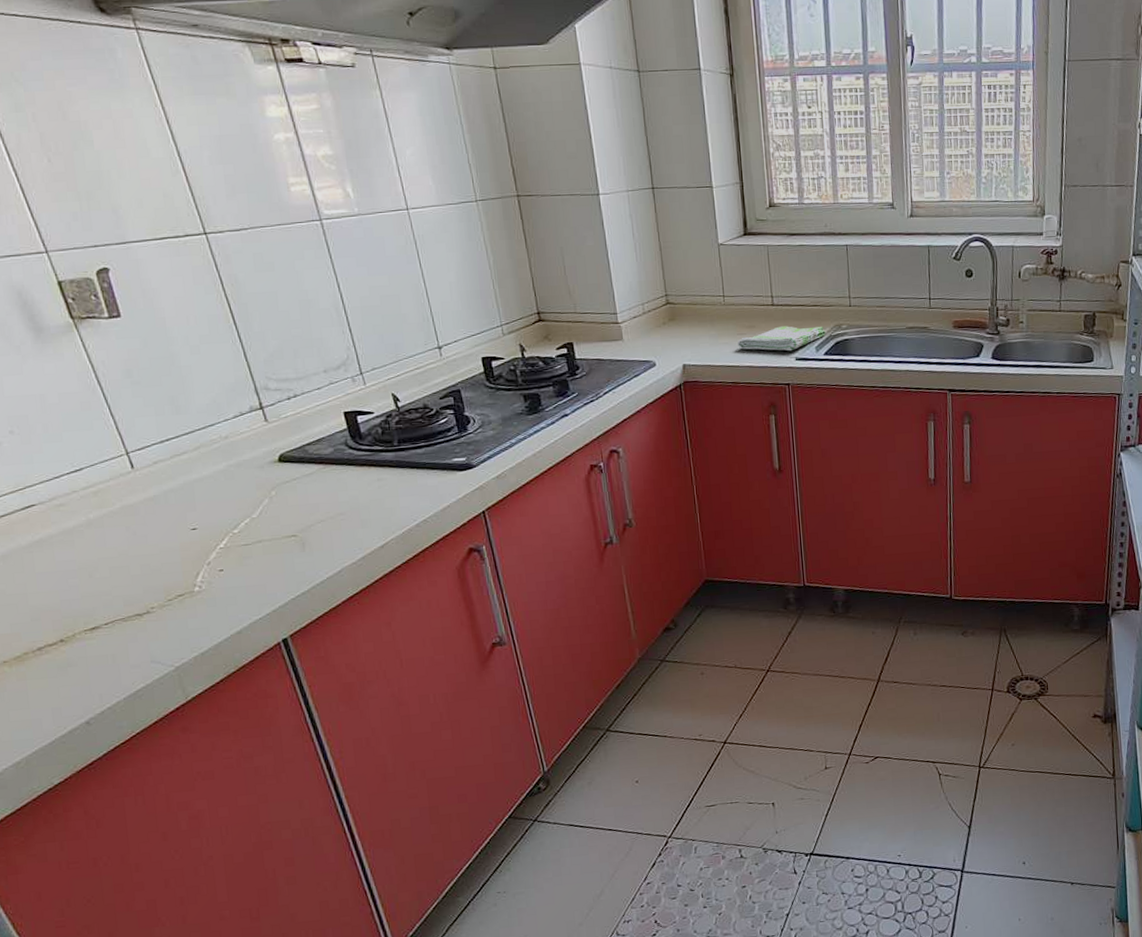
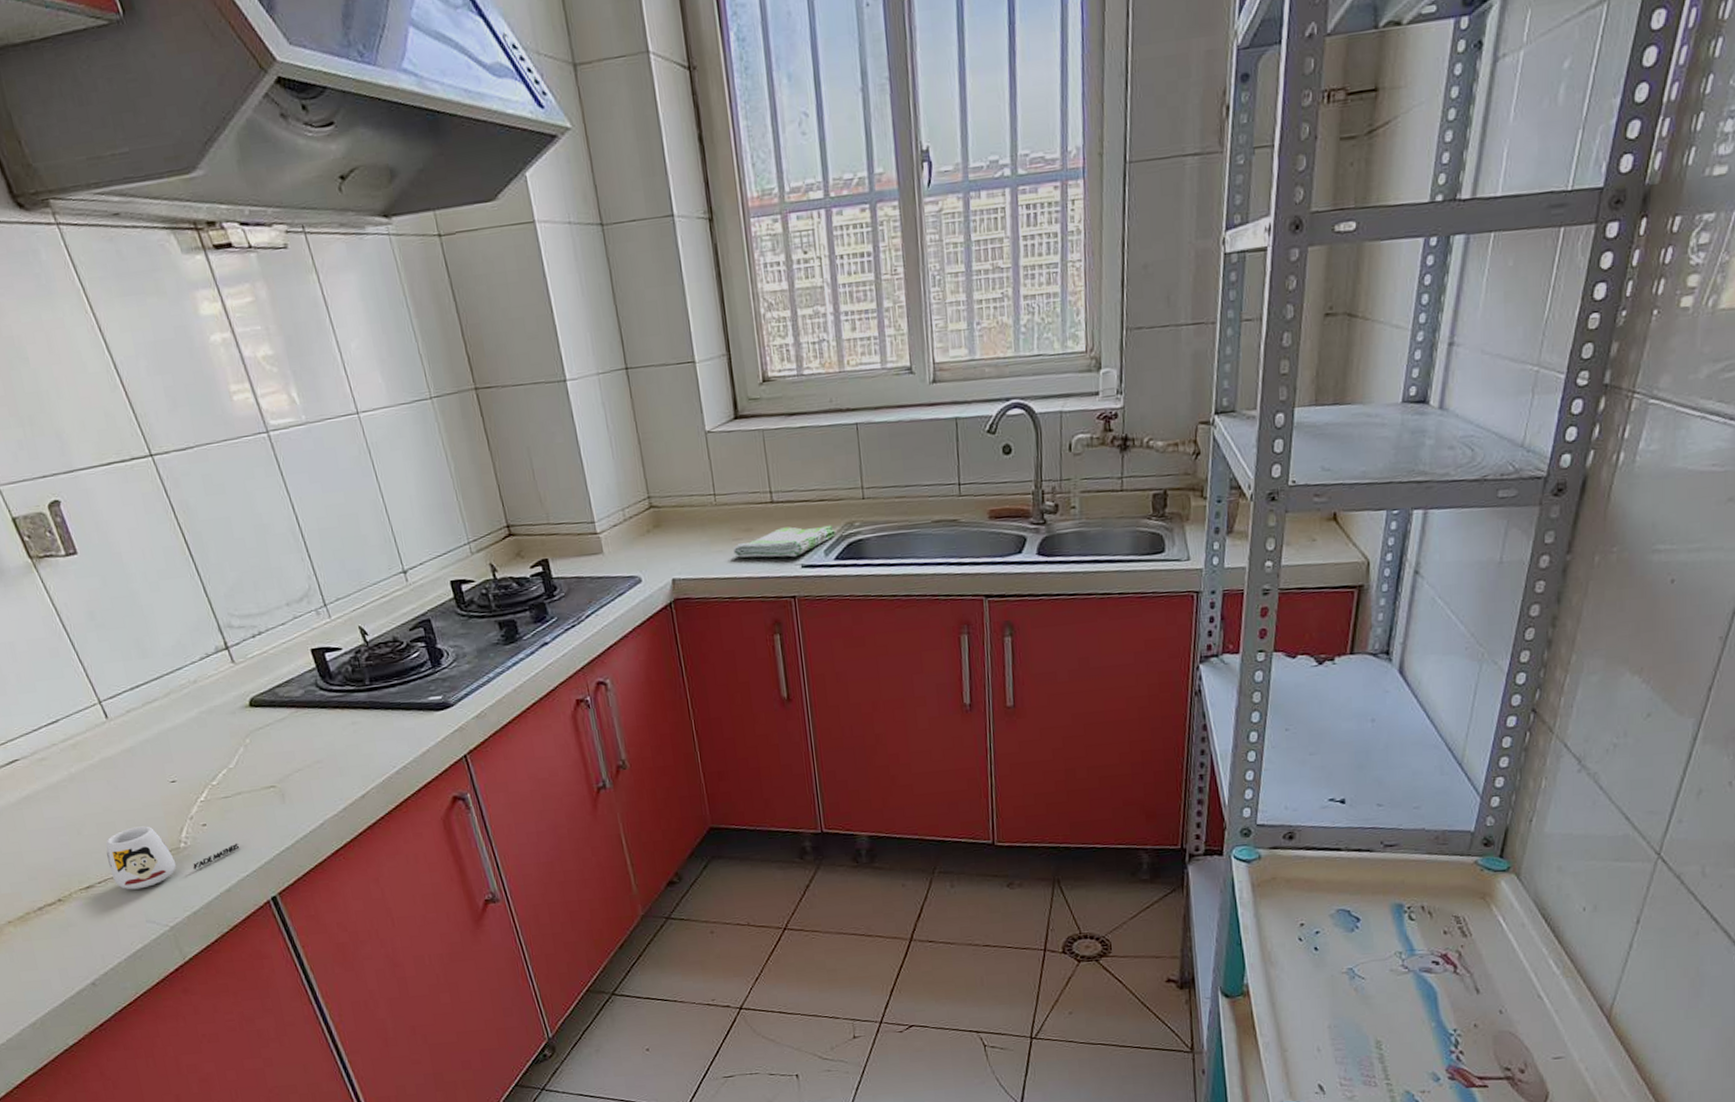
mug: none [116,570,255,631] -> present [105,826,240,890]

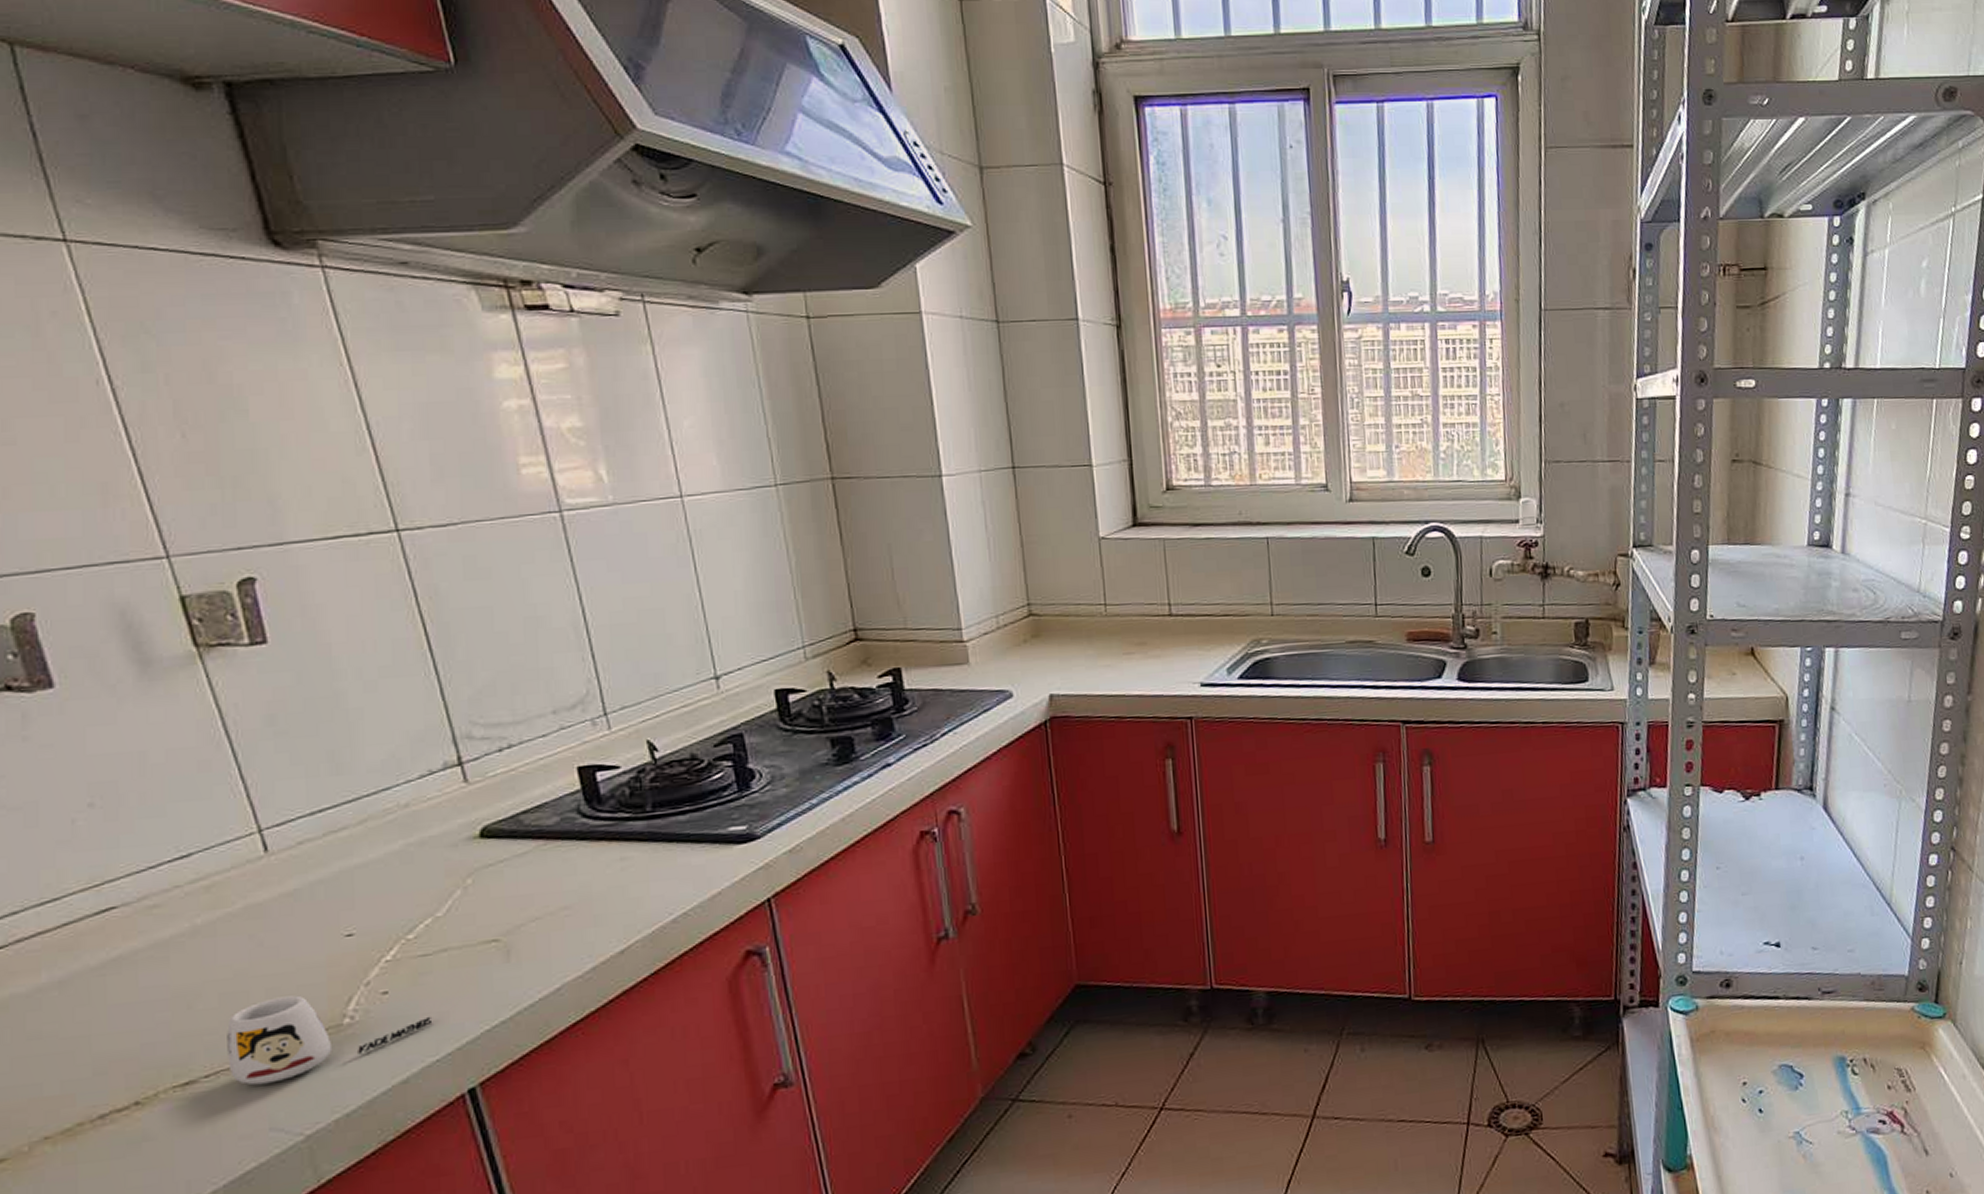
dish towel: present [733,525,836,558] -> none [1123,641,1240,675]

